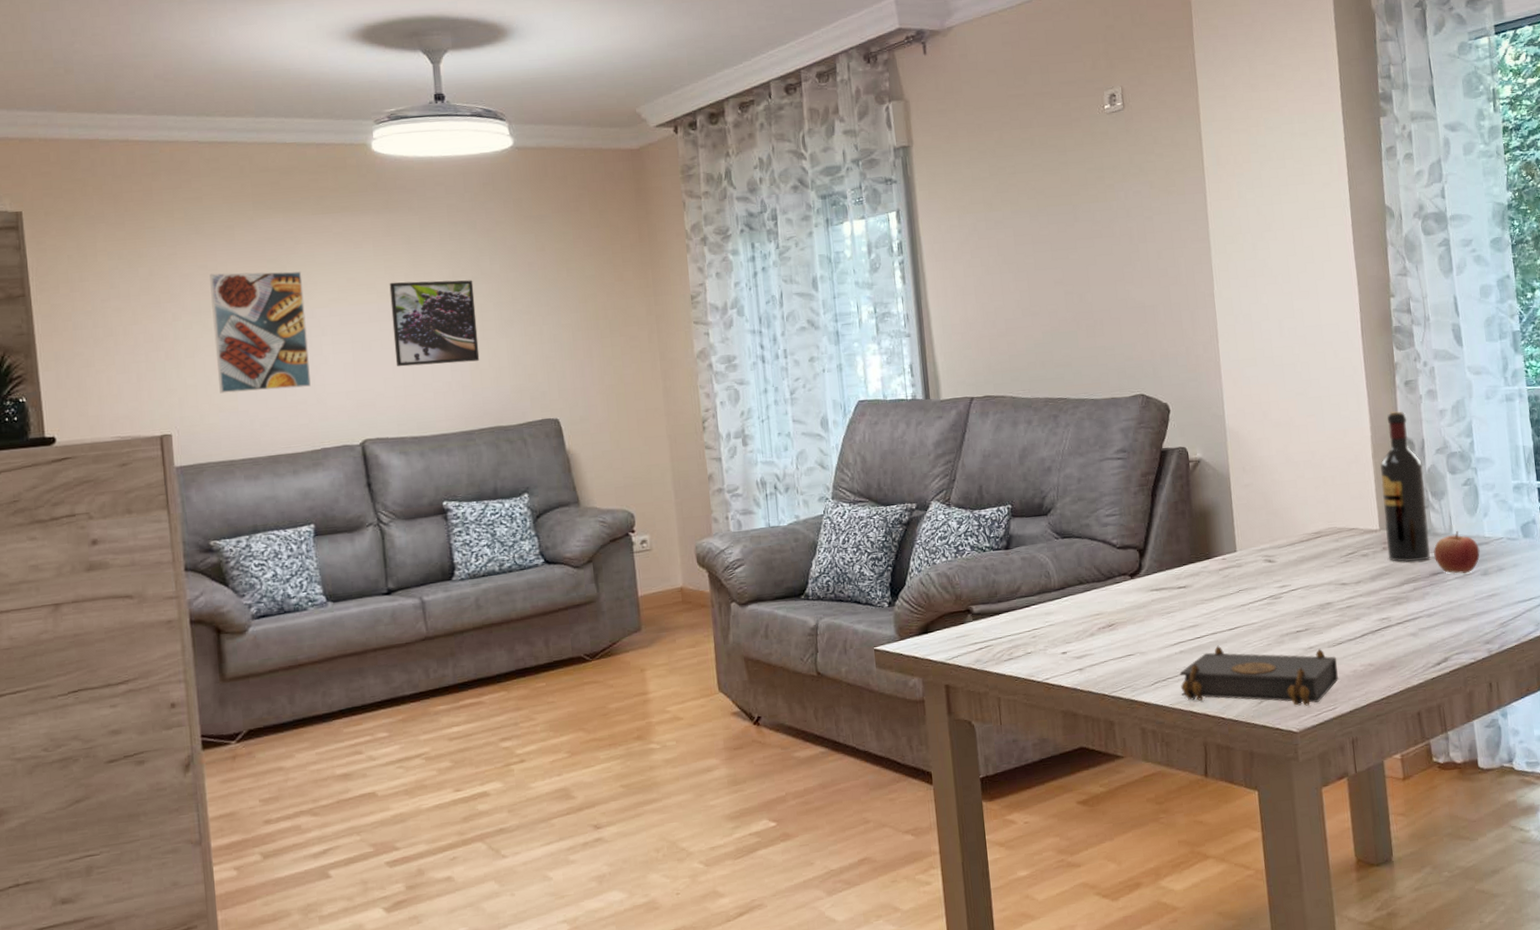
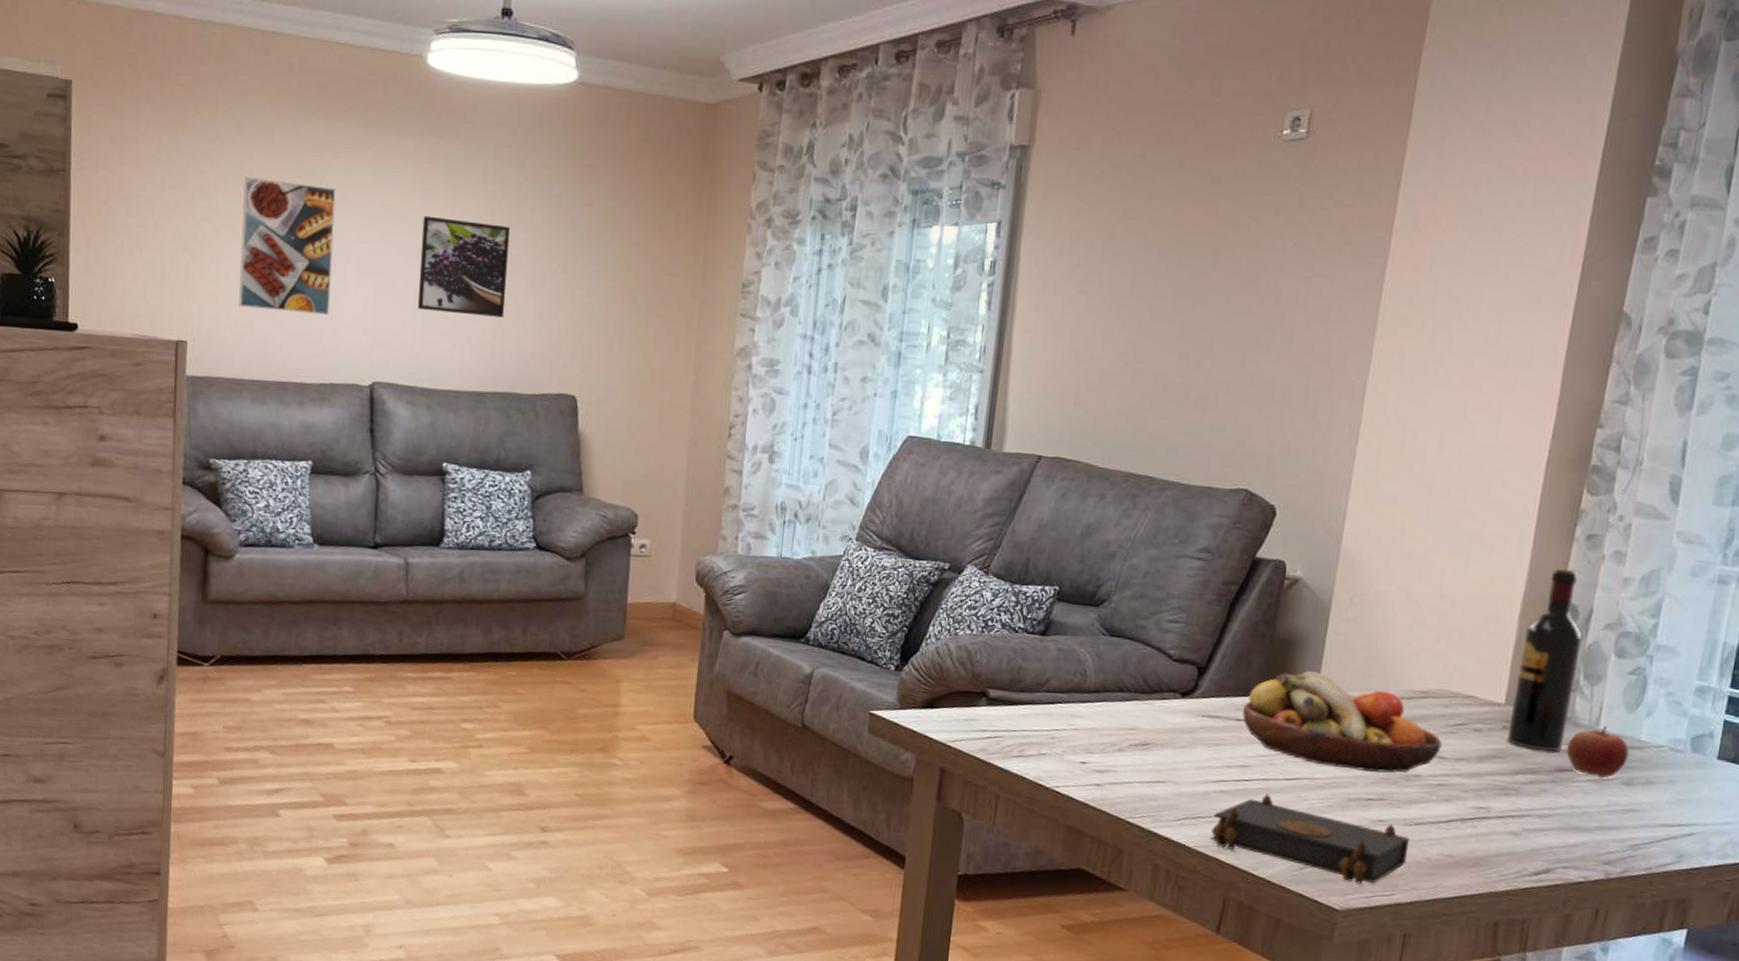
fruit bowl: none [1182,534,1342,611] -> present [1242,671,1442,773]

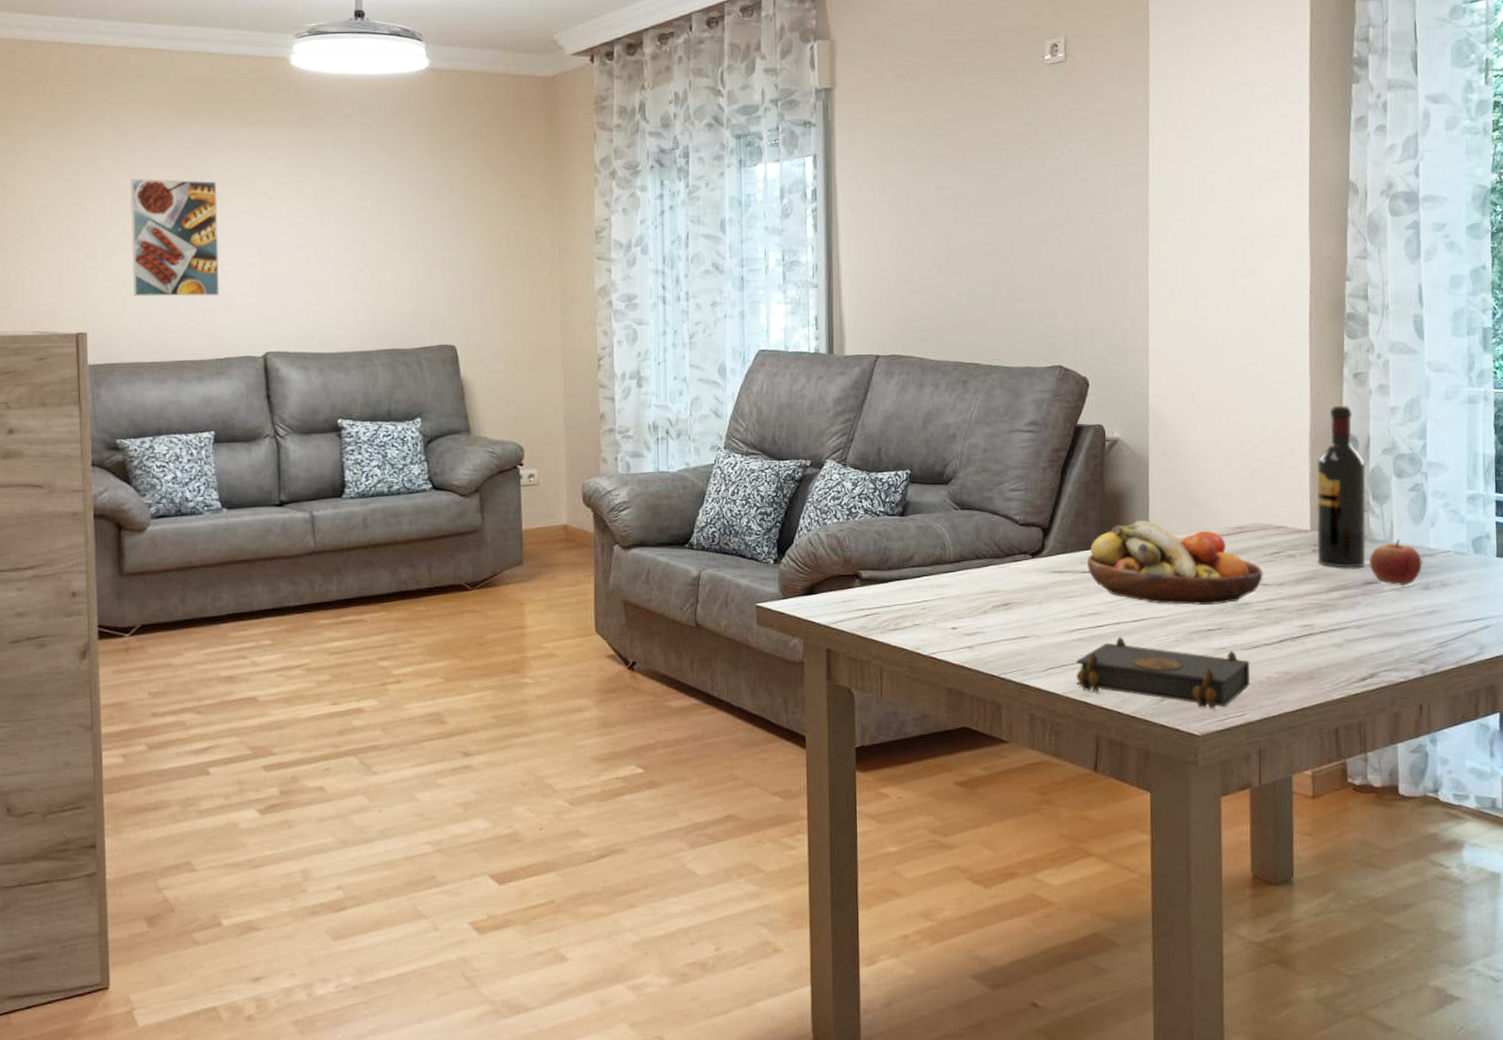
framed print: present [417,215,511,318] -> none [299,197,382,283]

